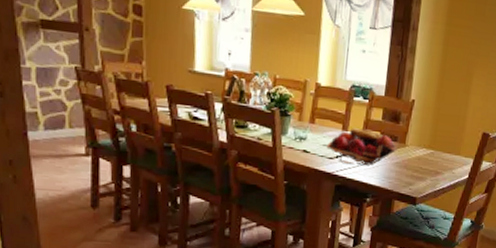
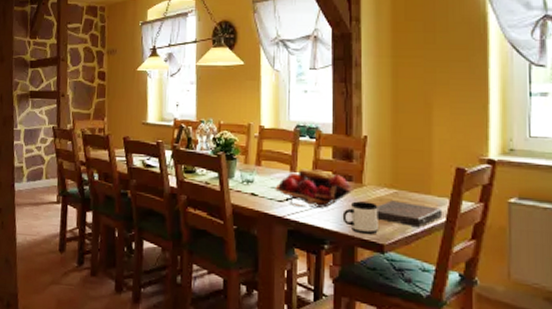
mug: none [384,159,416,189] -> present [342,201,378,234]
book: none [413,159,467,184] -> present [377,200,443,228]

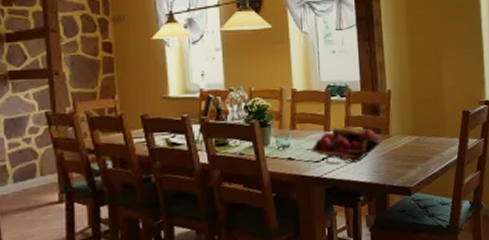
mug: present [342,201,378,234] -> none [374,150,405,181]
book: present [377,200,443,228] -> none [402,146,455,168]

